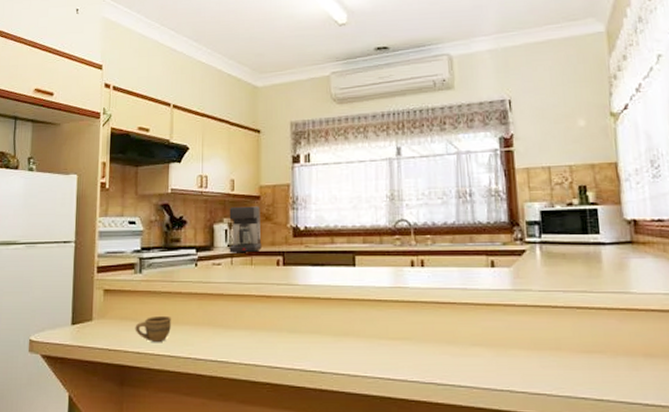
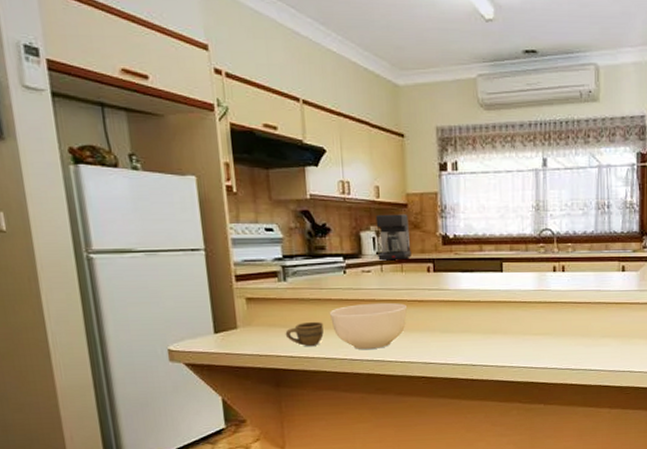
bowl: none [178,297,255,349] -> present [329,302,408,350]

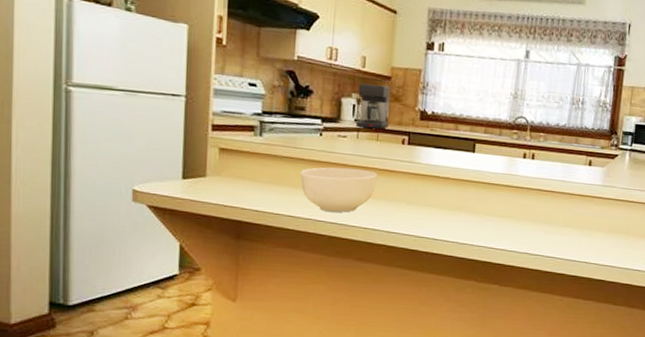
cup: present [285,321,324,346] -> none [253,178,292,203]

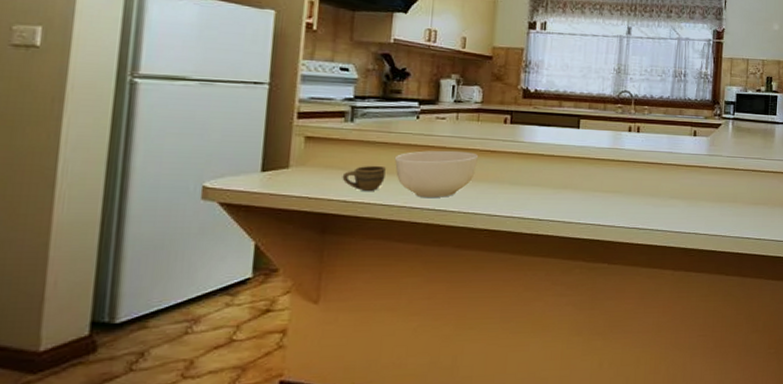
cup: none [253,178,292,203] -> present [342,165,386,191]
coffee maker: present [356,83,390,130] -> none [455,64,492,110]

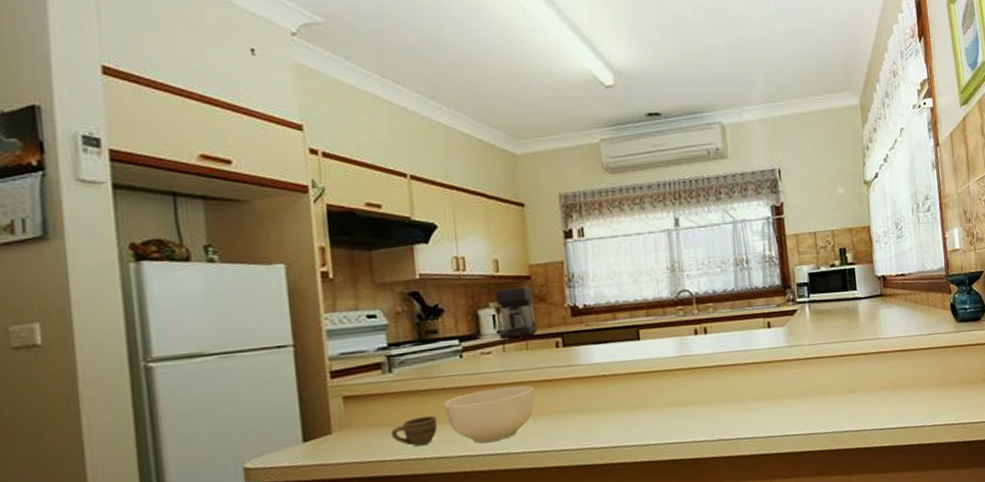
coffee maker: none [455,64,492,110] -> present [495,287,537,340]

